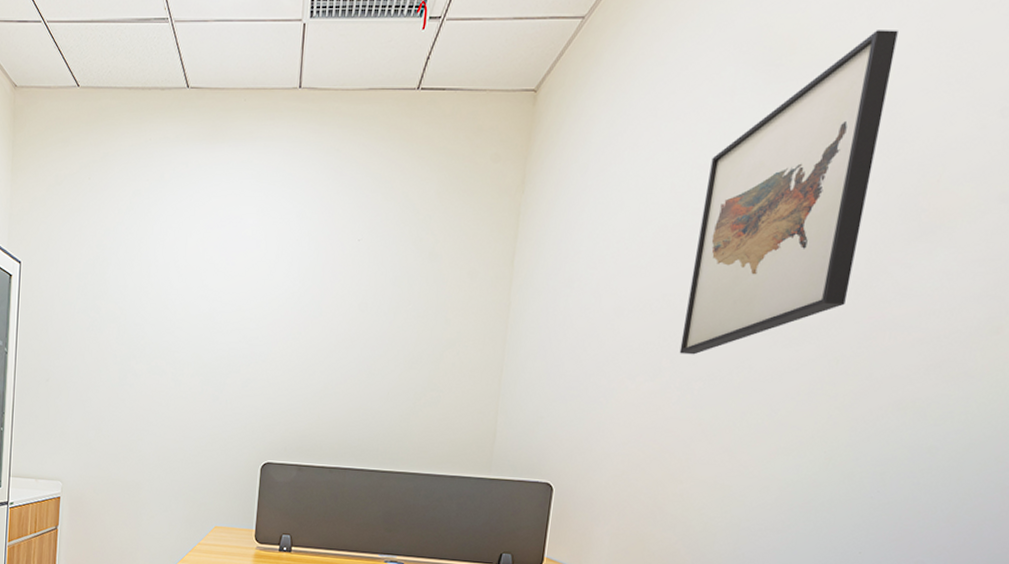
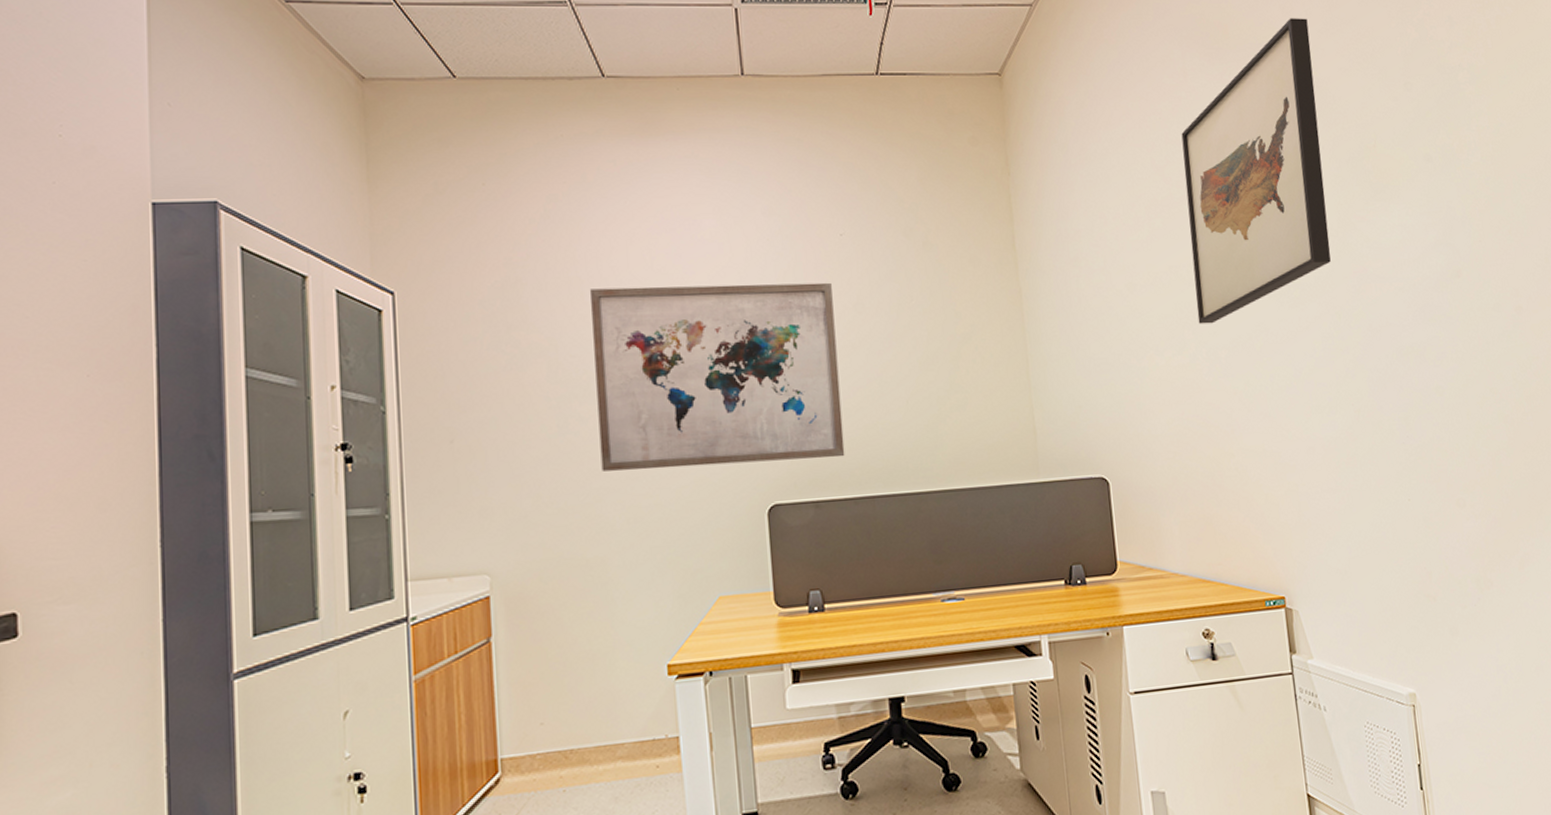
wall art: none [145,271,343,432] -> present [590,282,845,471]

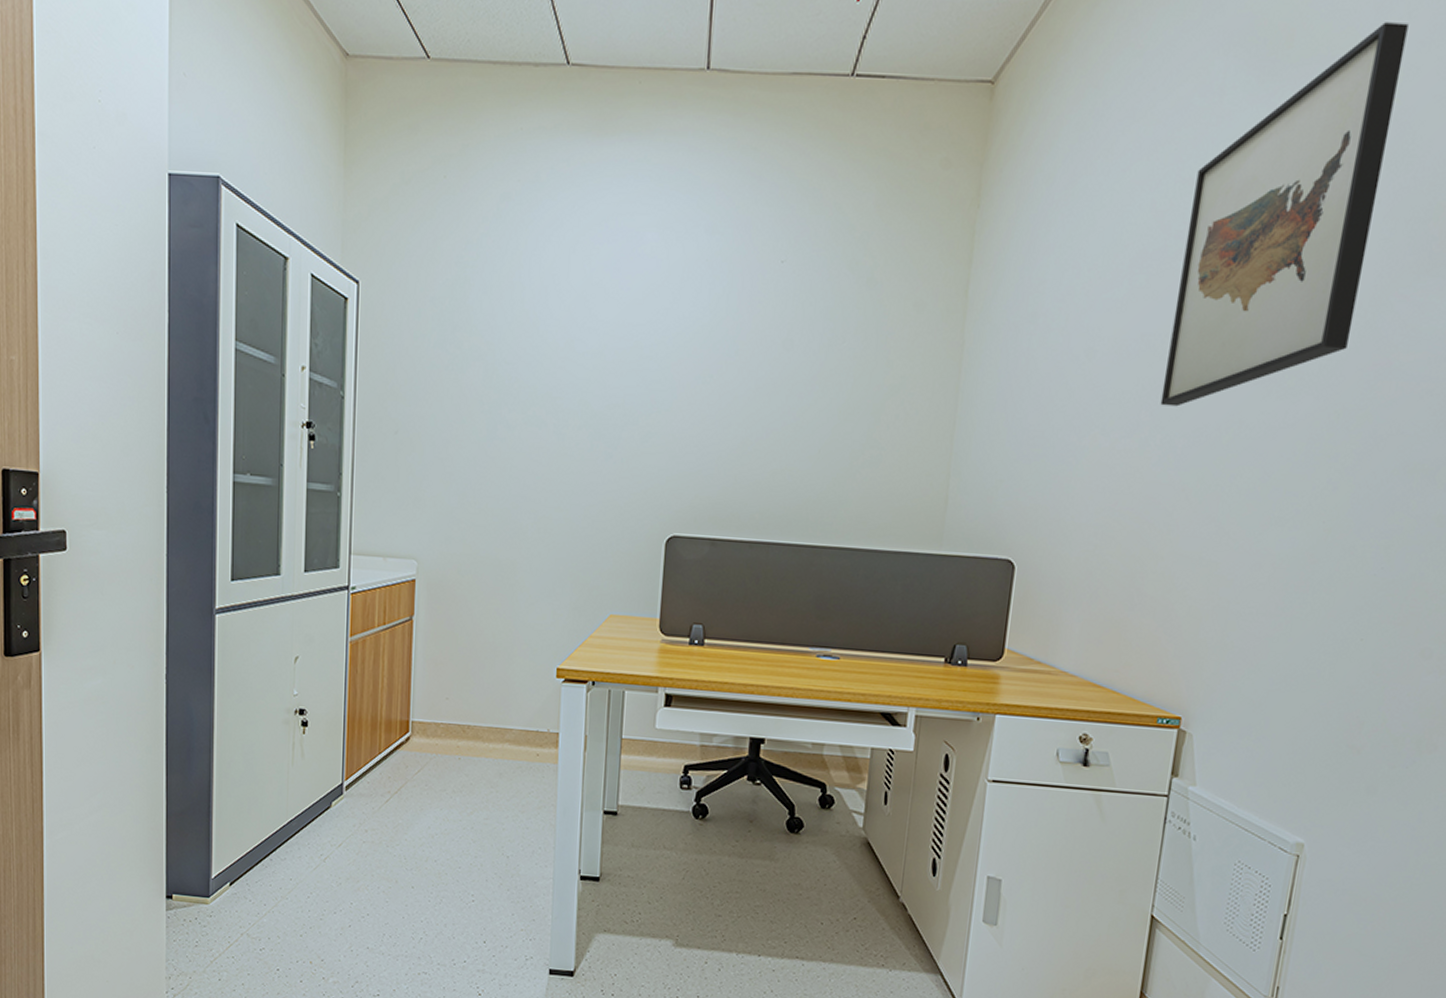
wall art: present [590,282,845,471] -> none [521,296,764,499]

